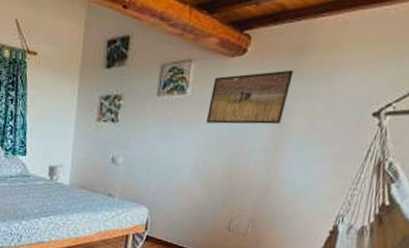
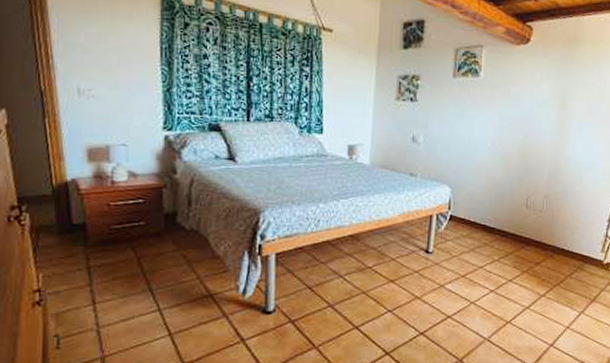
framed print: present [207,70,295,125] -> none [500,59,571,107]

